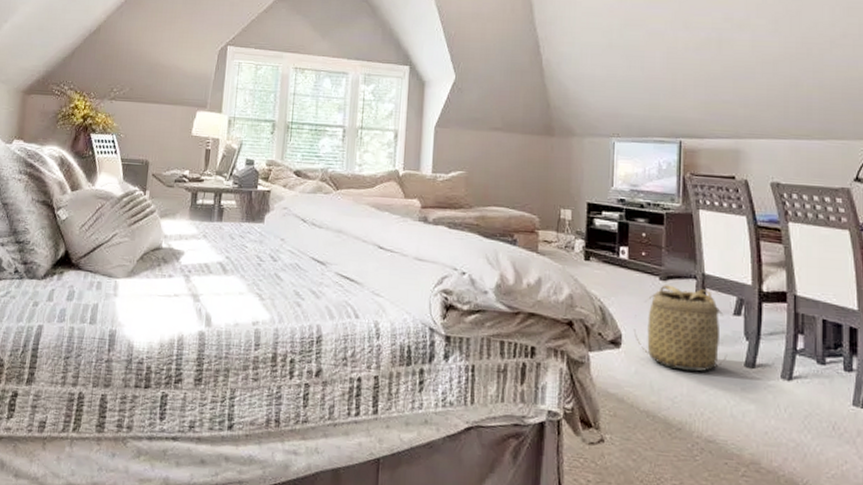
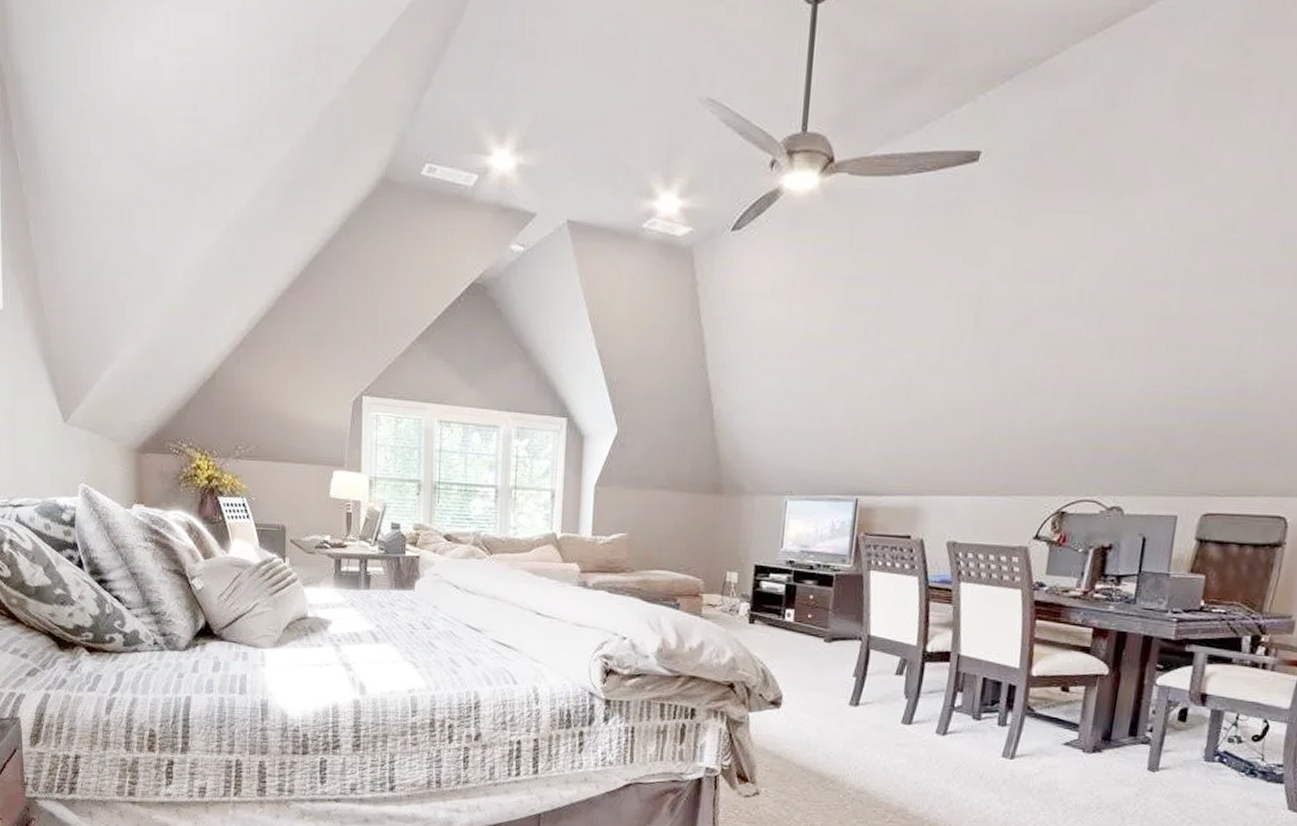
basket: present [633,285,728,372] -> none [794,646,886,729]

